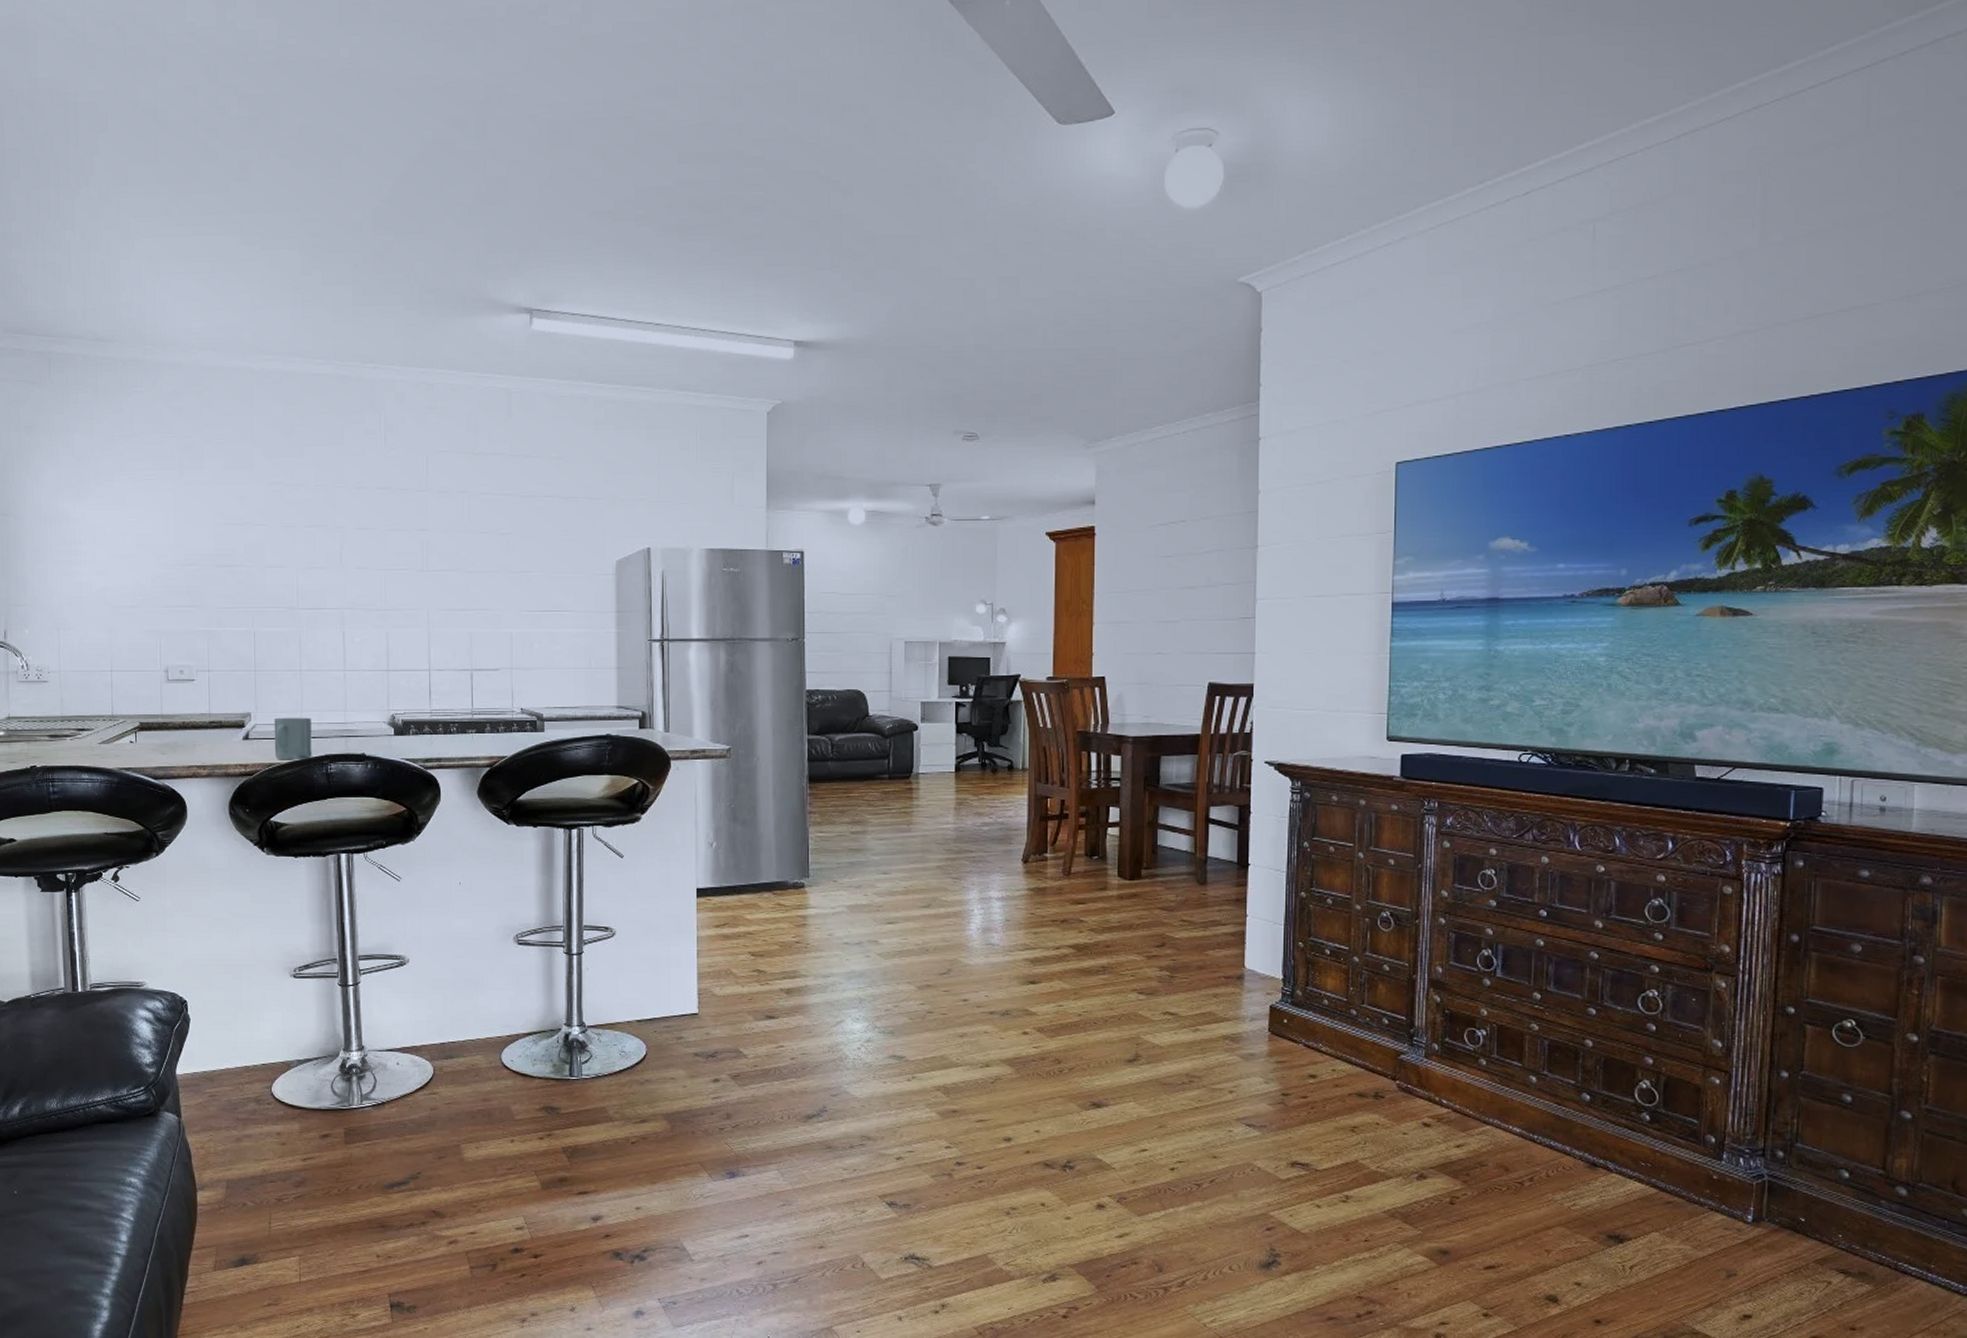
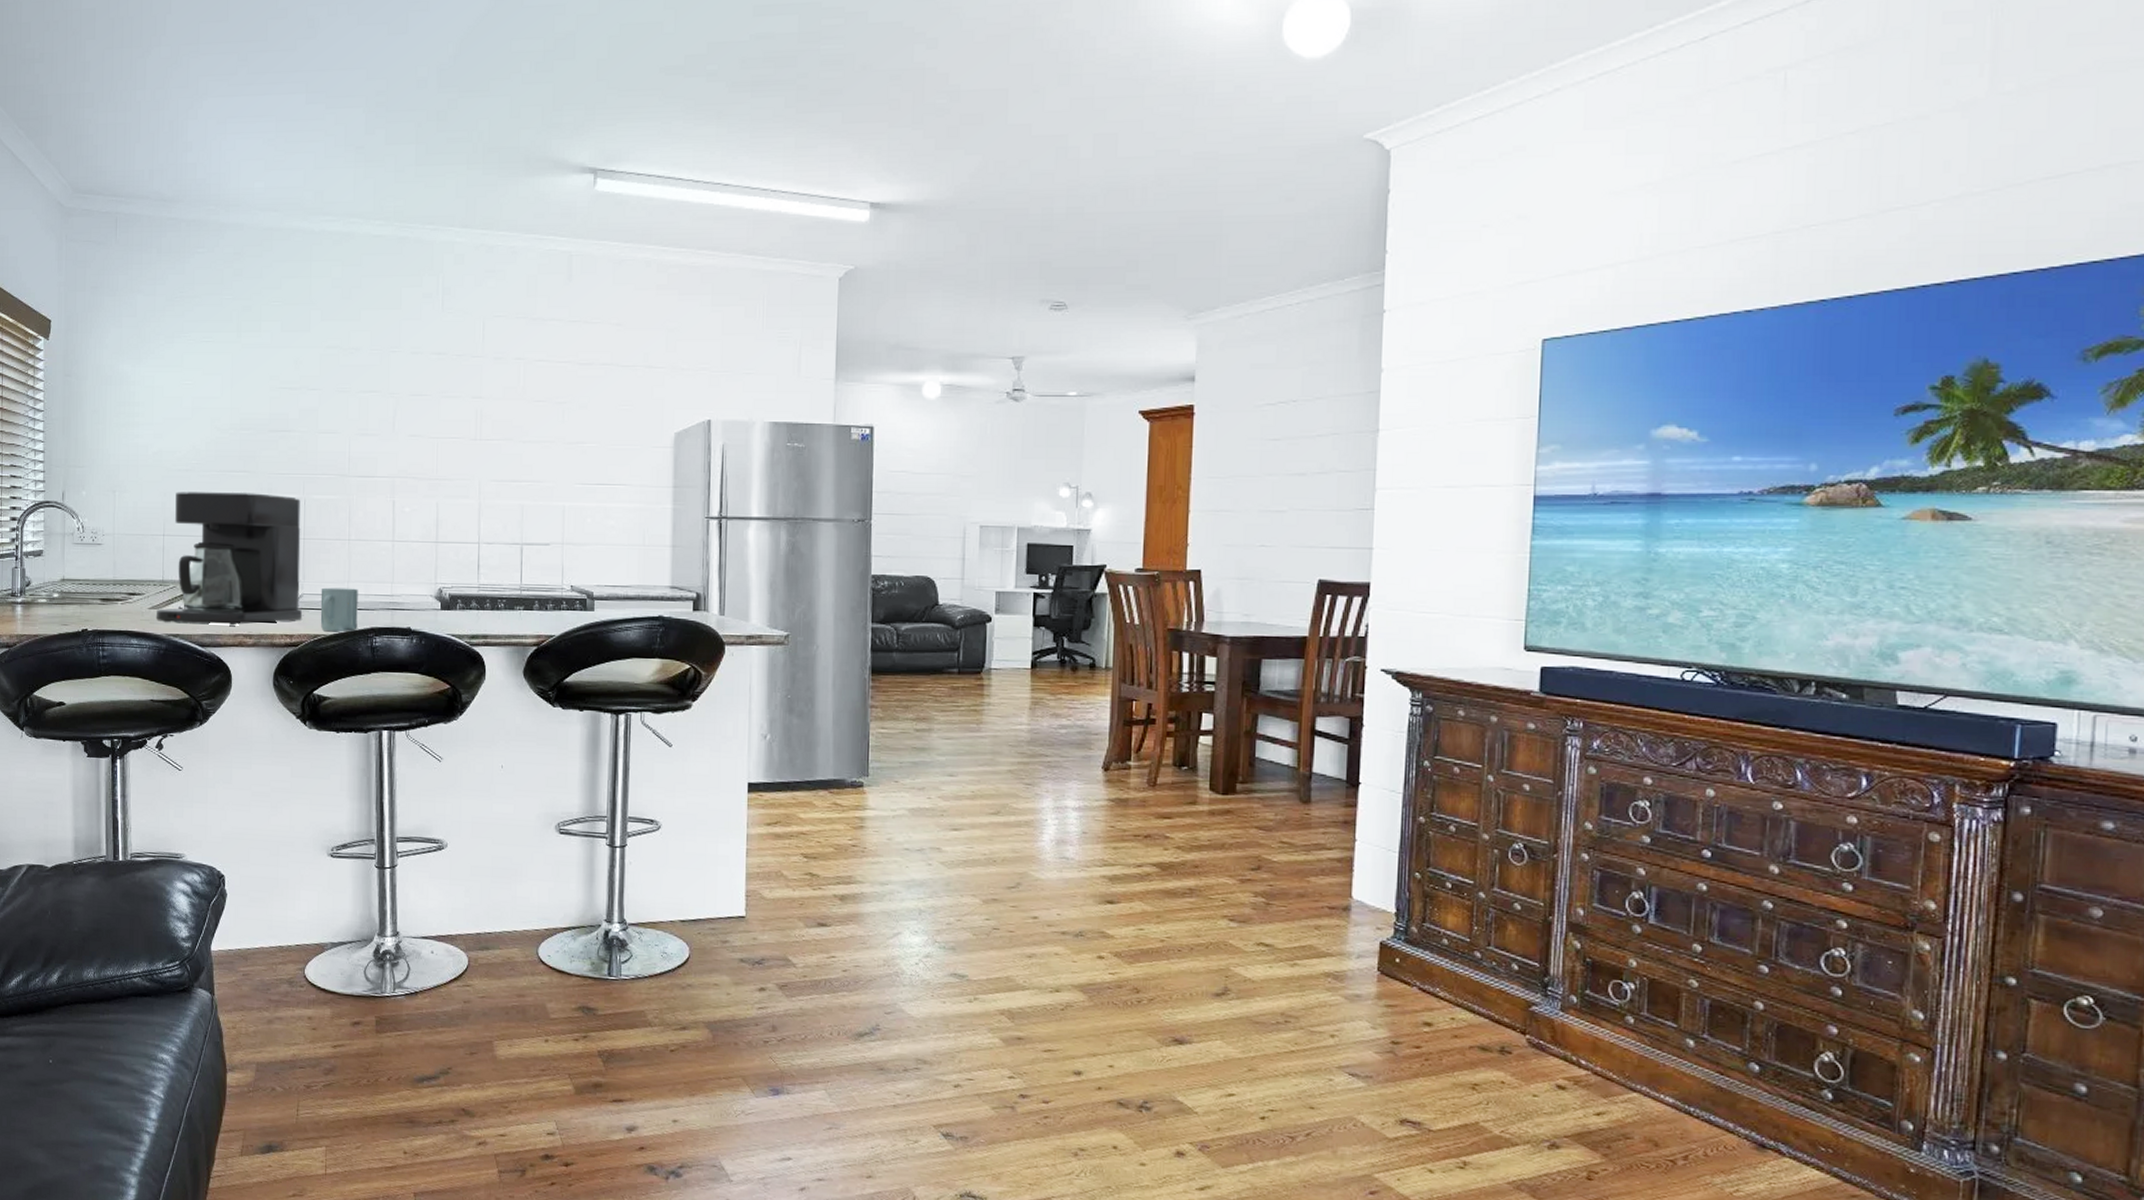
coffee maker: none [106,627,257,757] -> present [155,492,303,626]

